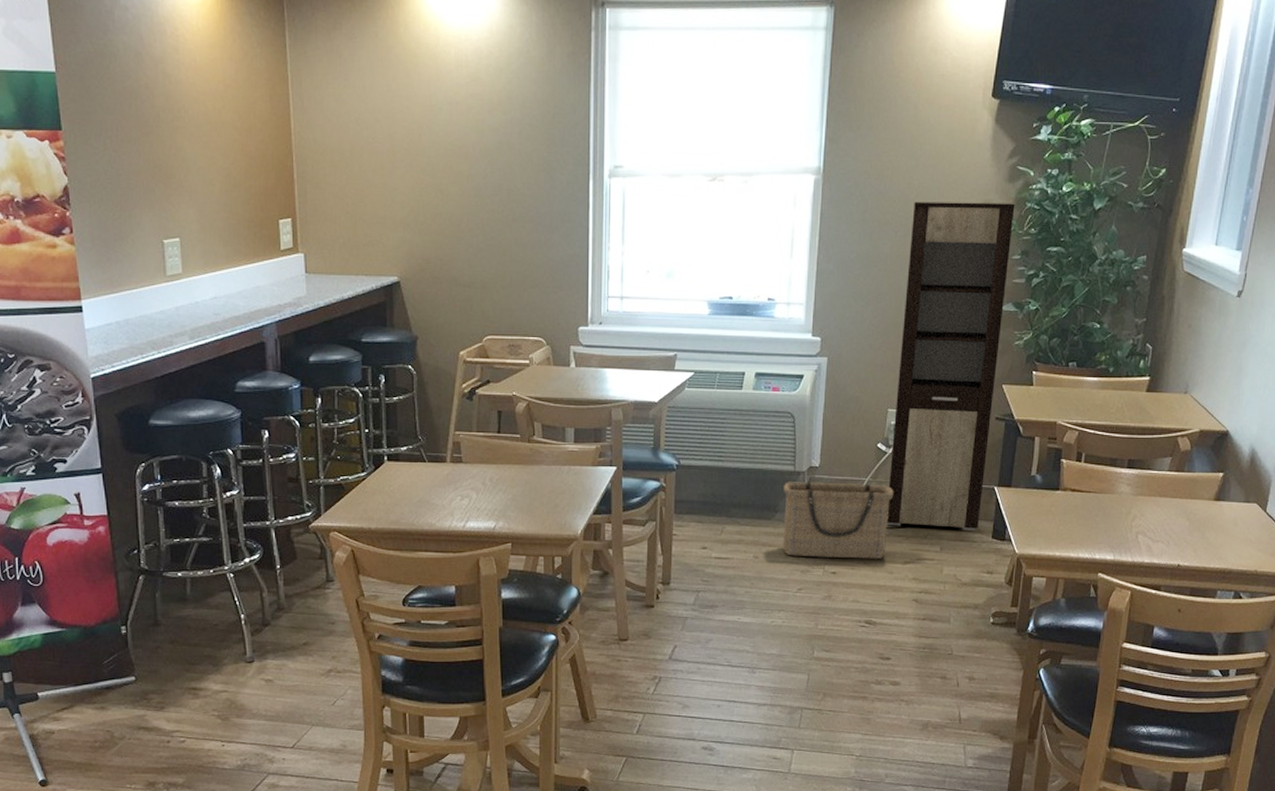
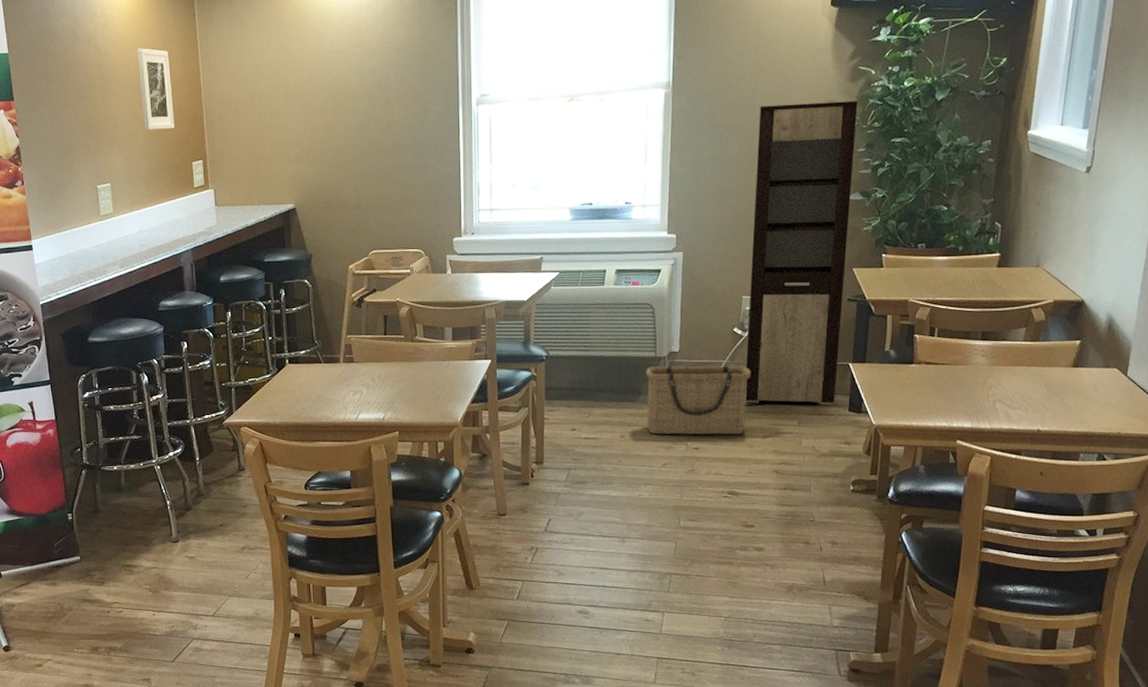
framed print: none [215,79,258,179] -> present [137,48,174,131]

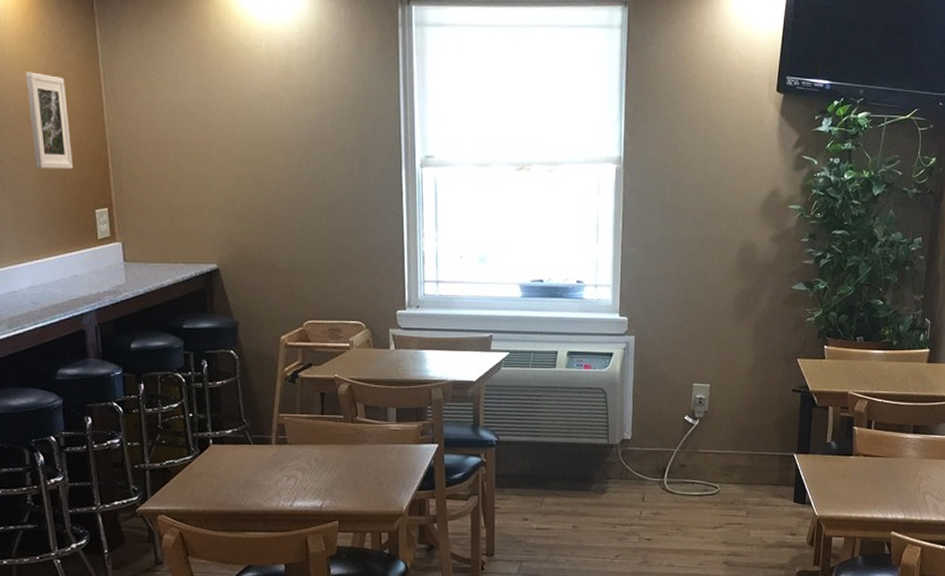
basket: present [646,365,751,435] -> none [598,454,702,526]
cabinet: present [745,100,858,406] -> none [696,189,802,496]

